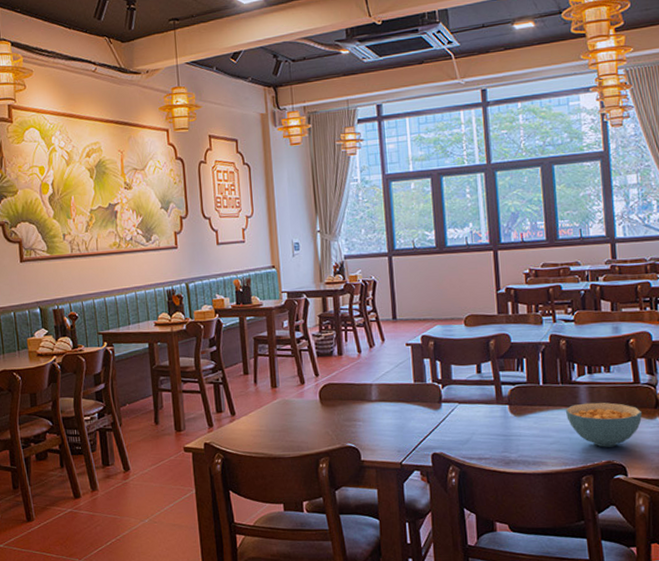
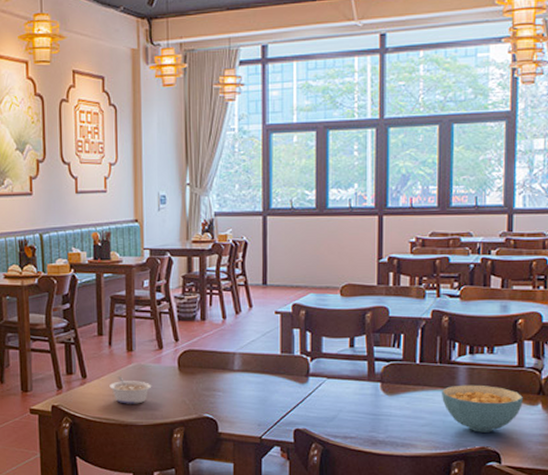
legume: none [257,411,297,438] -> present [109,376,152,404]

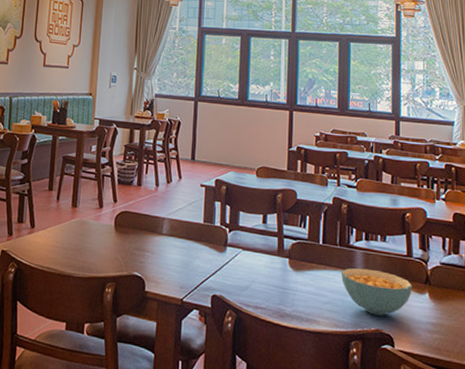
legume: present [109,376,152,404] -> none [53,229,91,257]

